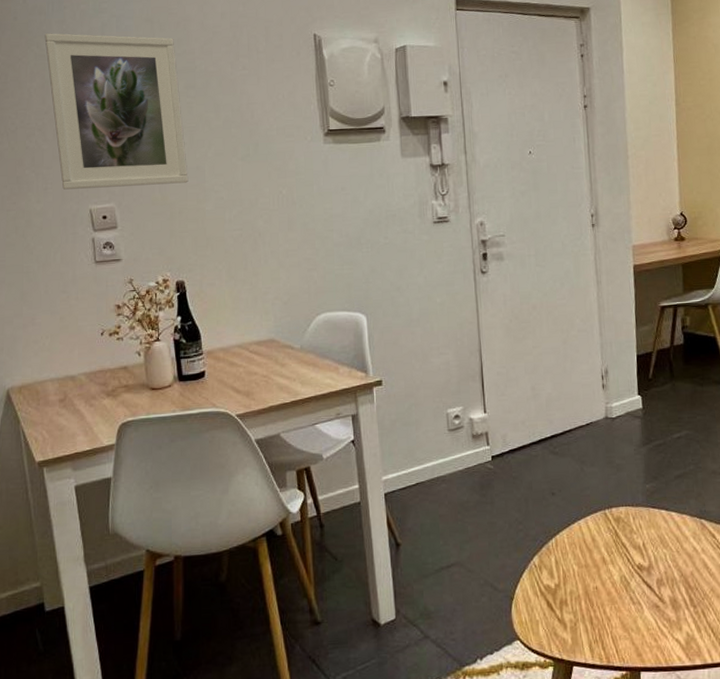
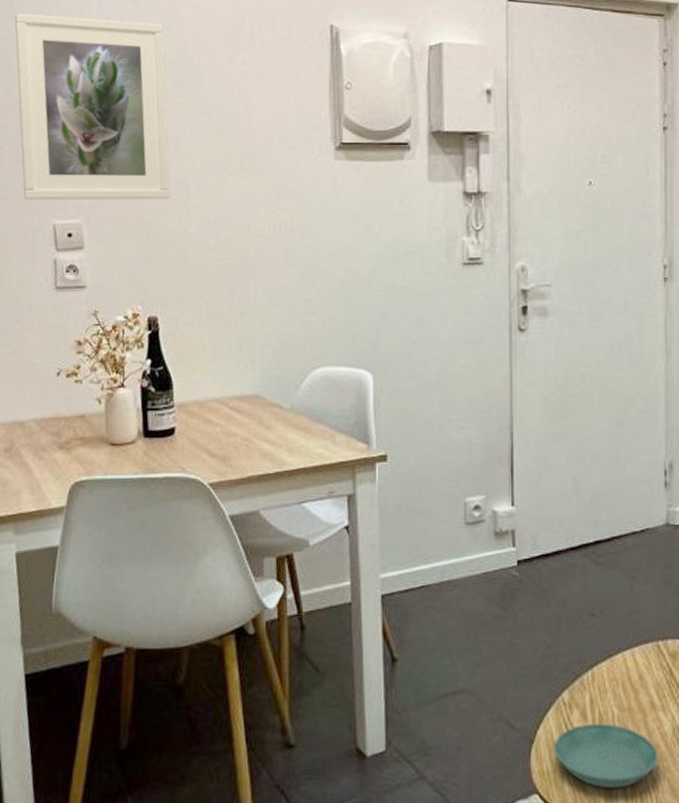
saucer: none [529,578,611,630] -> present [554,723,659,788]

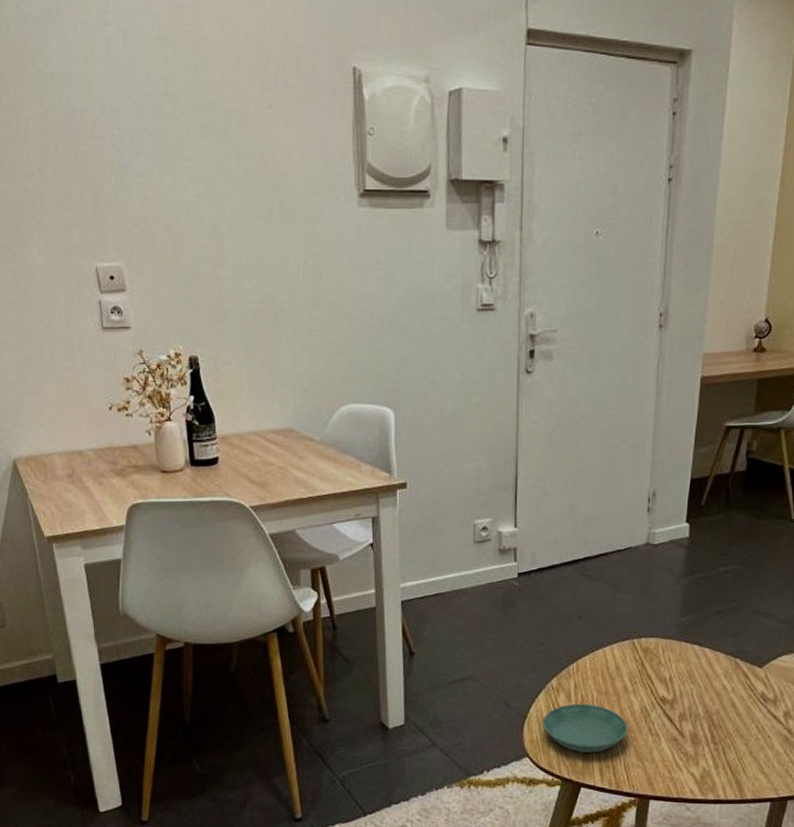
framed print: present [14,13,170,200] -> none [42,49,204,244]

